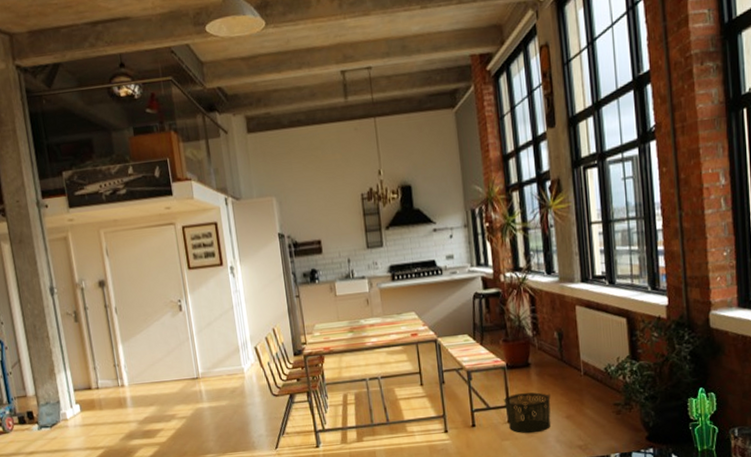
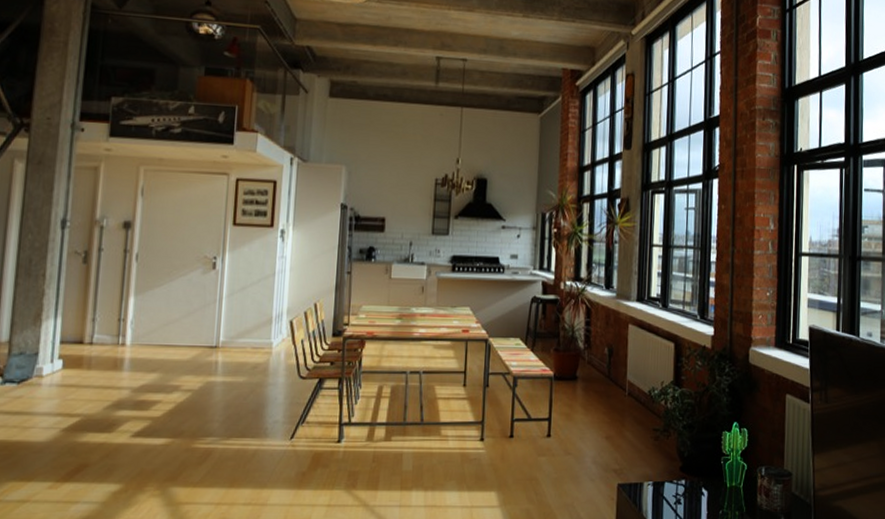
basket: present [503,392,551,433] -> none [545,406,593,451]

